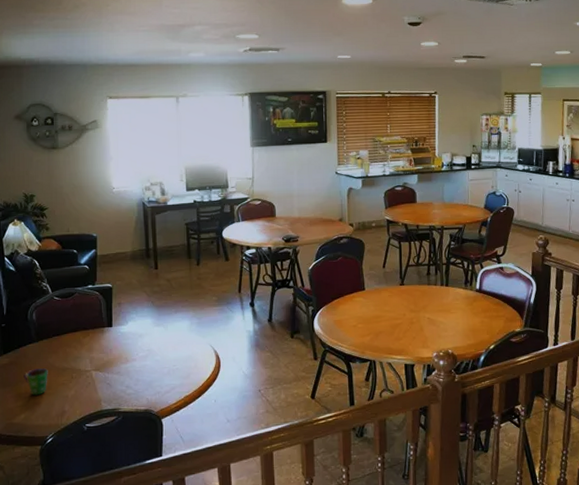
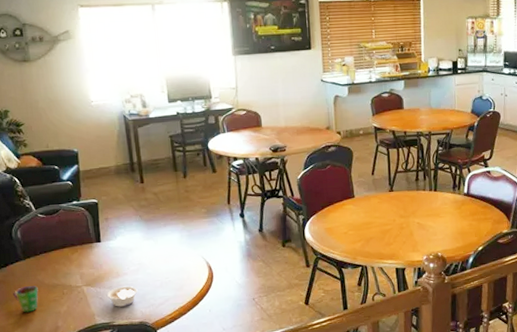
legume: none [115,372,145,393] -> present [107,286,138,307]

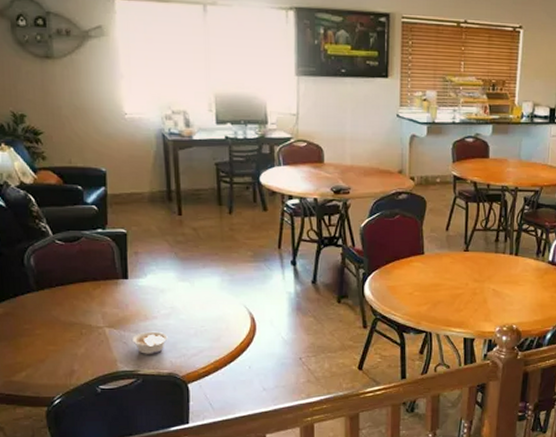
cup: present [13,286,39,313] -> none [22,322,53,352]

